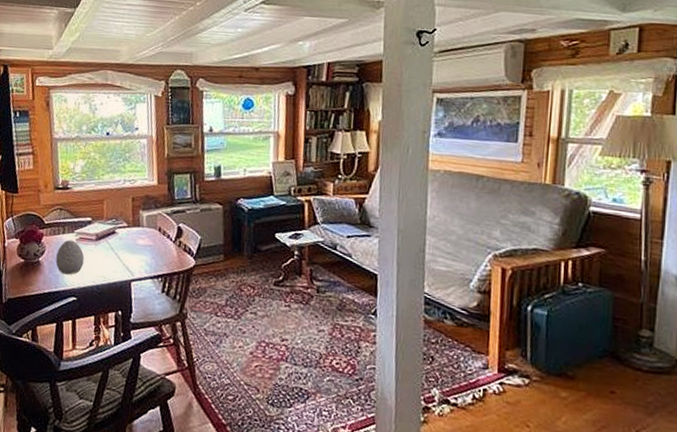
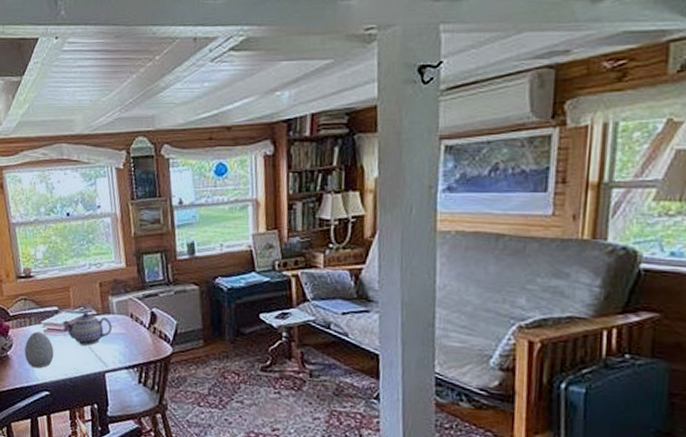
teapot: none [94,224,141,255] -> present [62,312,112,346]

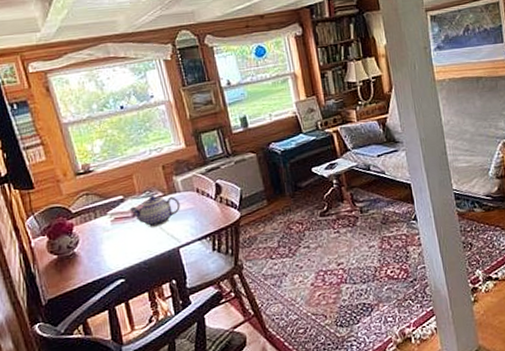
decorative egg: present [24,331,54,369] -> none [92,222,125,259]

